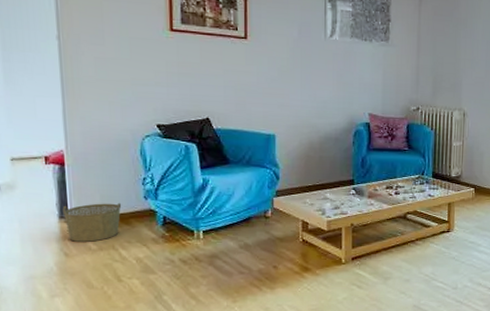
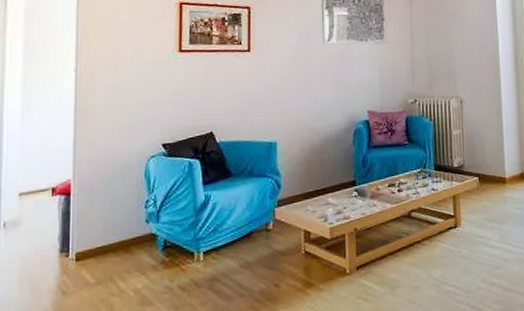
basket: present [62,202,122,243] -> none [64,229,123,278]

